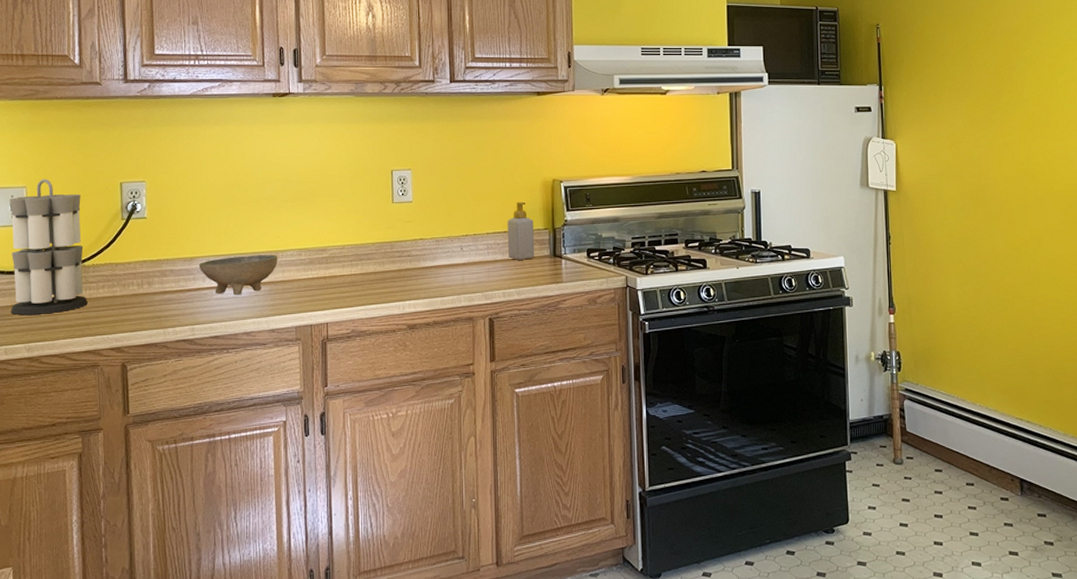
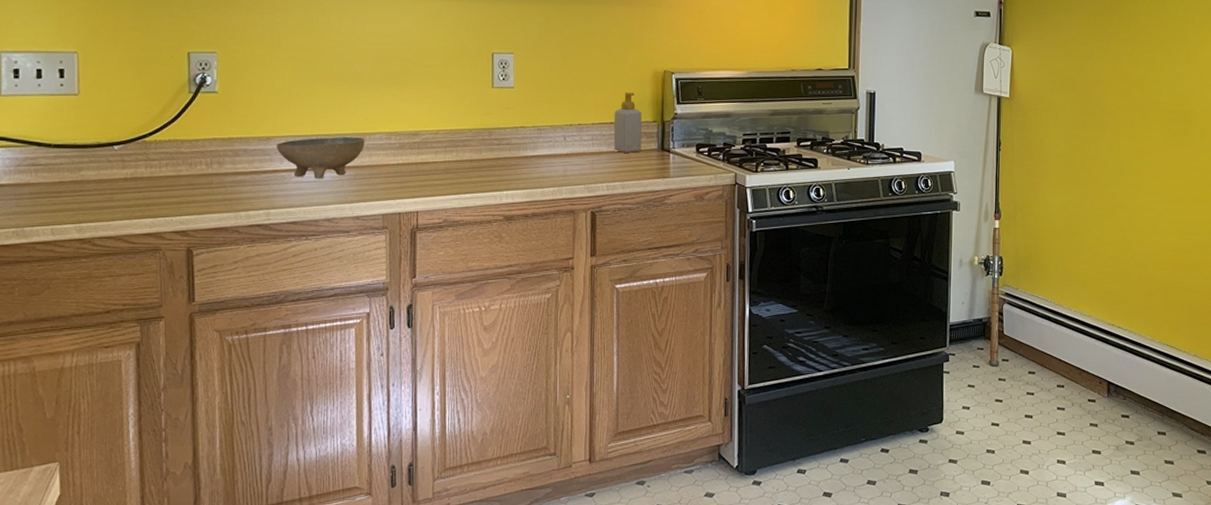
spice rack: present [9,179,88,315] -> none [57,44,148,193]

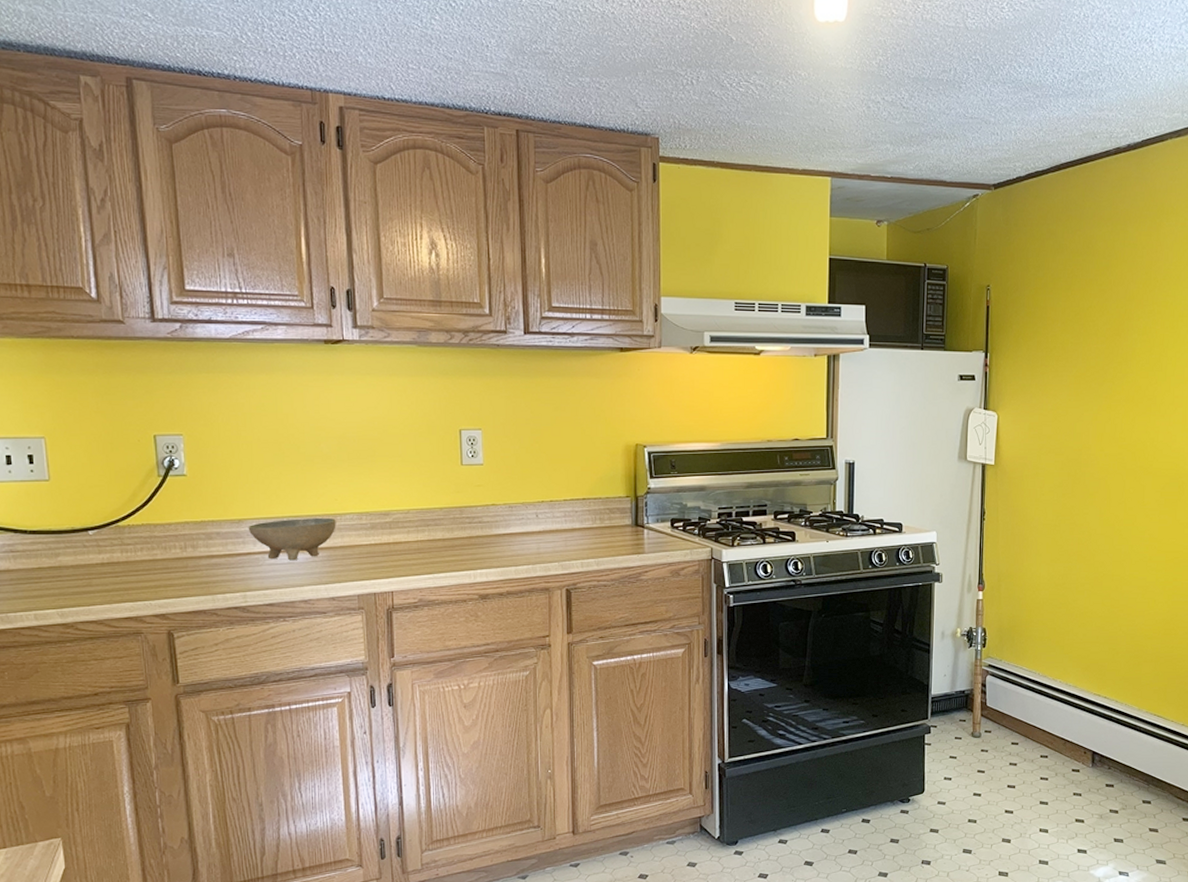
soap bottle: present [613,92,642,153] -> none [586,466,615,529]

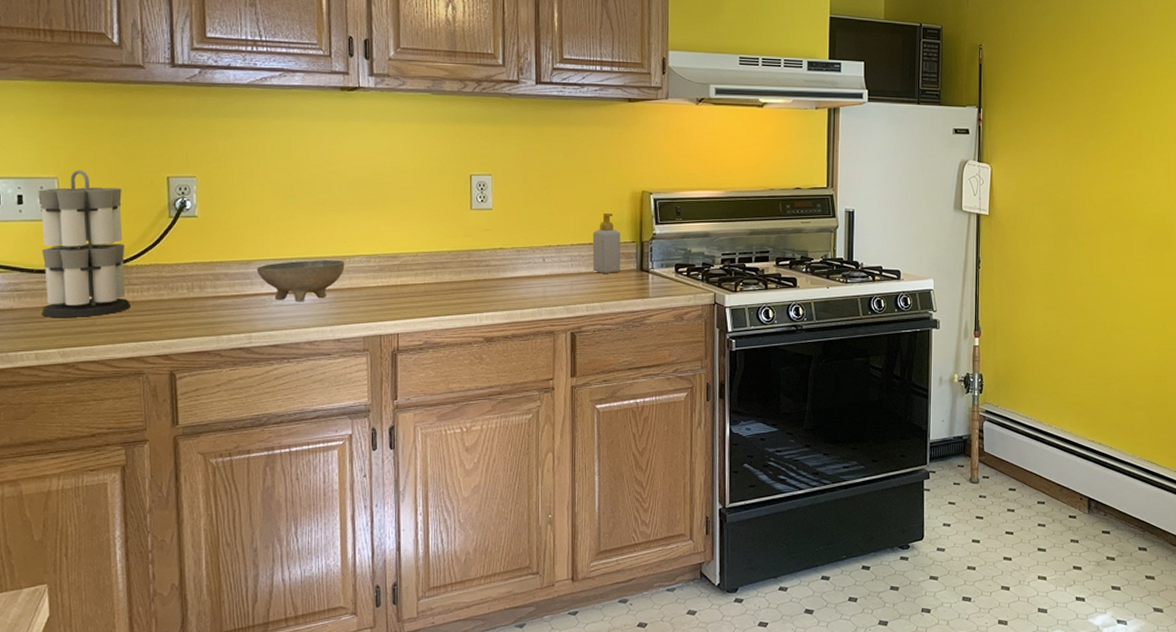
spice rack: none [26,429,125,578] -> present [38,169,130,317]
soap bottle: none [586,466,615,529] -> present [592,212,621,273]

